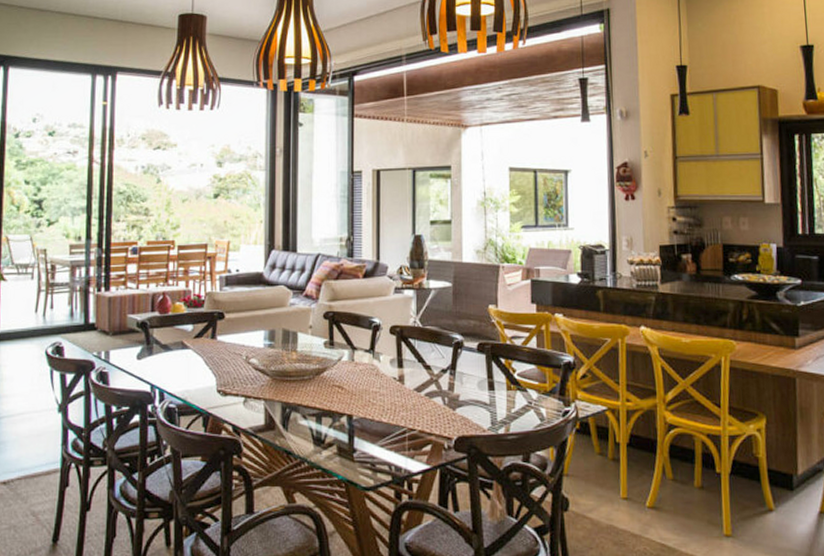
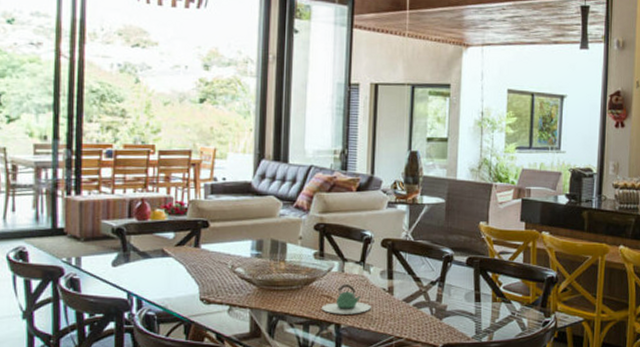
teapot: none [332,374,382,405] -> present [321,284,371,314]

